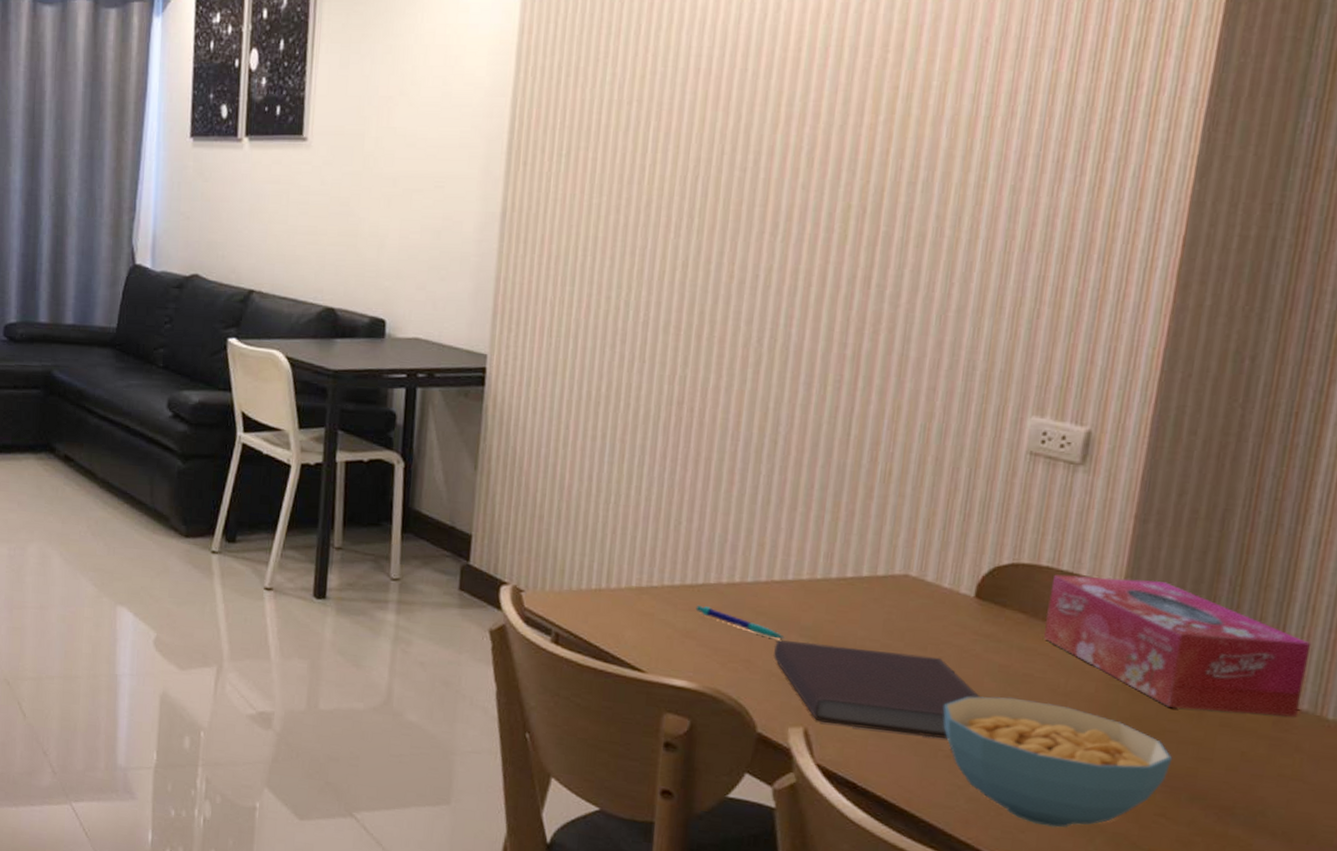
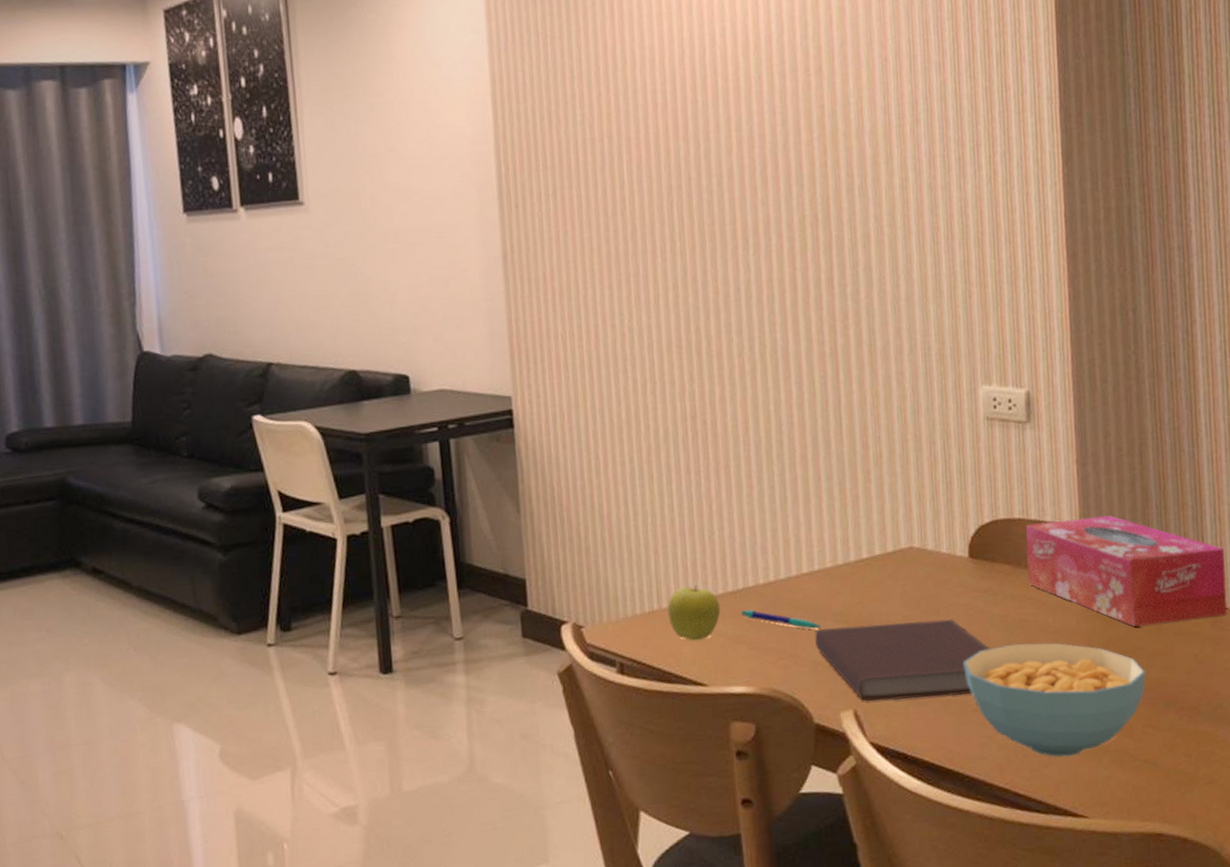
fruit: none [615,571,675,627] -> present [667,586,721,641]

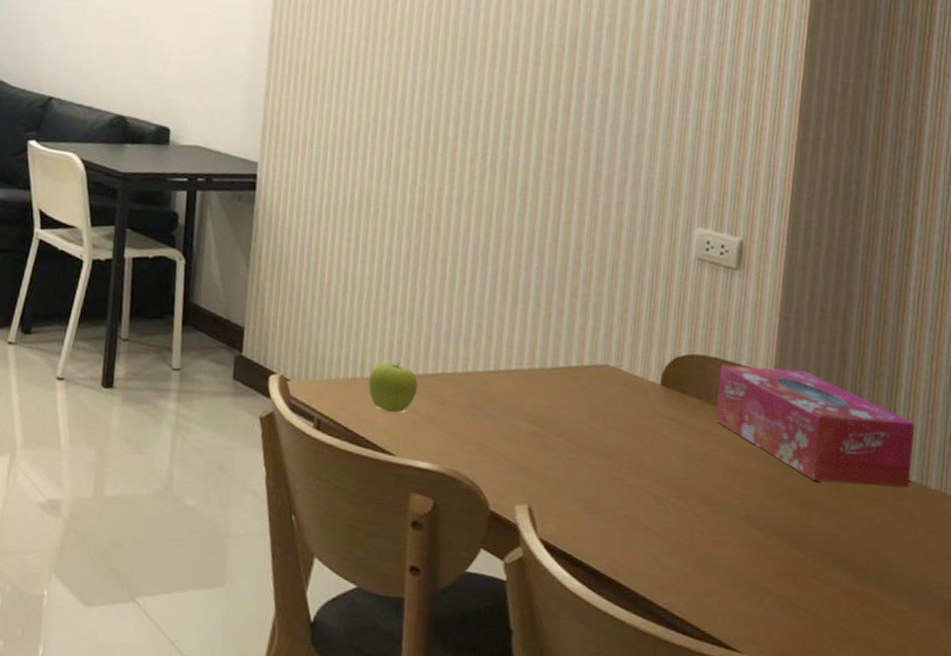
pen: present [741,609,822,629] -> none [436,392,510,424]
notebook: present [814,619,990,702] -> none [501,424,669,512]
cereal bowl: present [963,643,1146,757] -> none [640,473,819,591]

